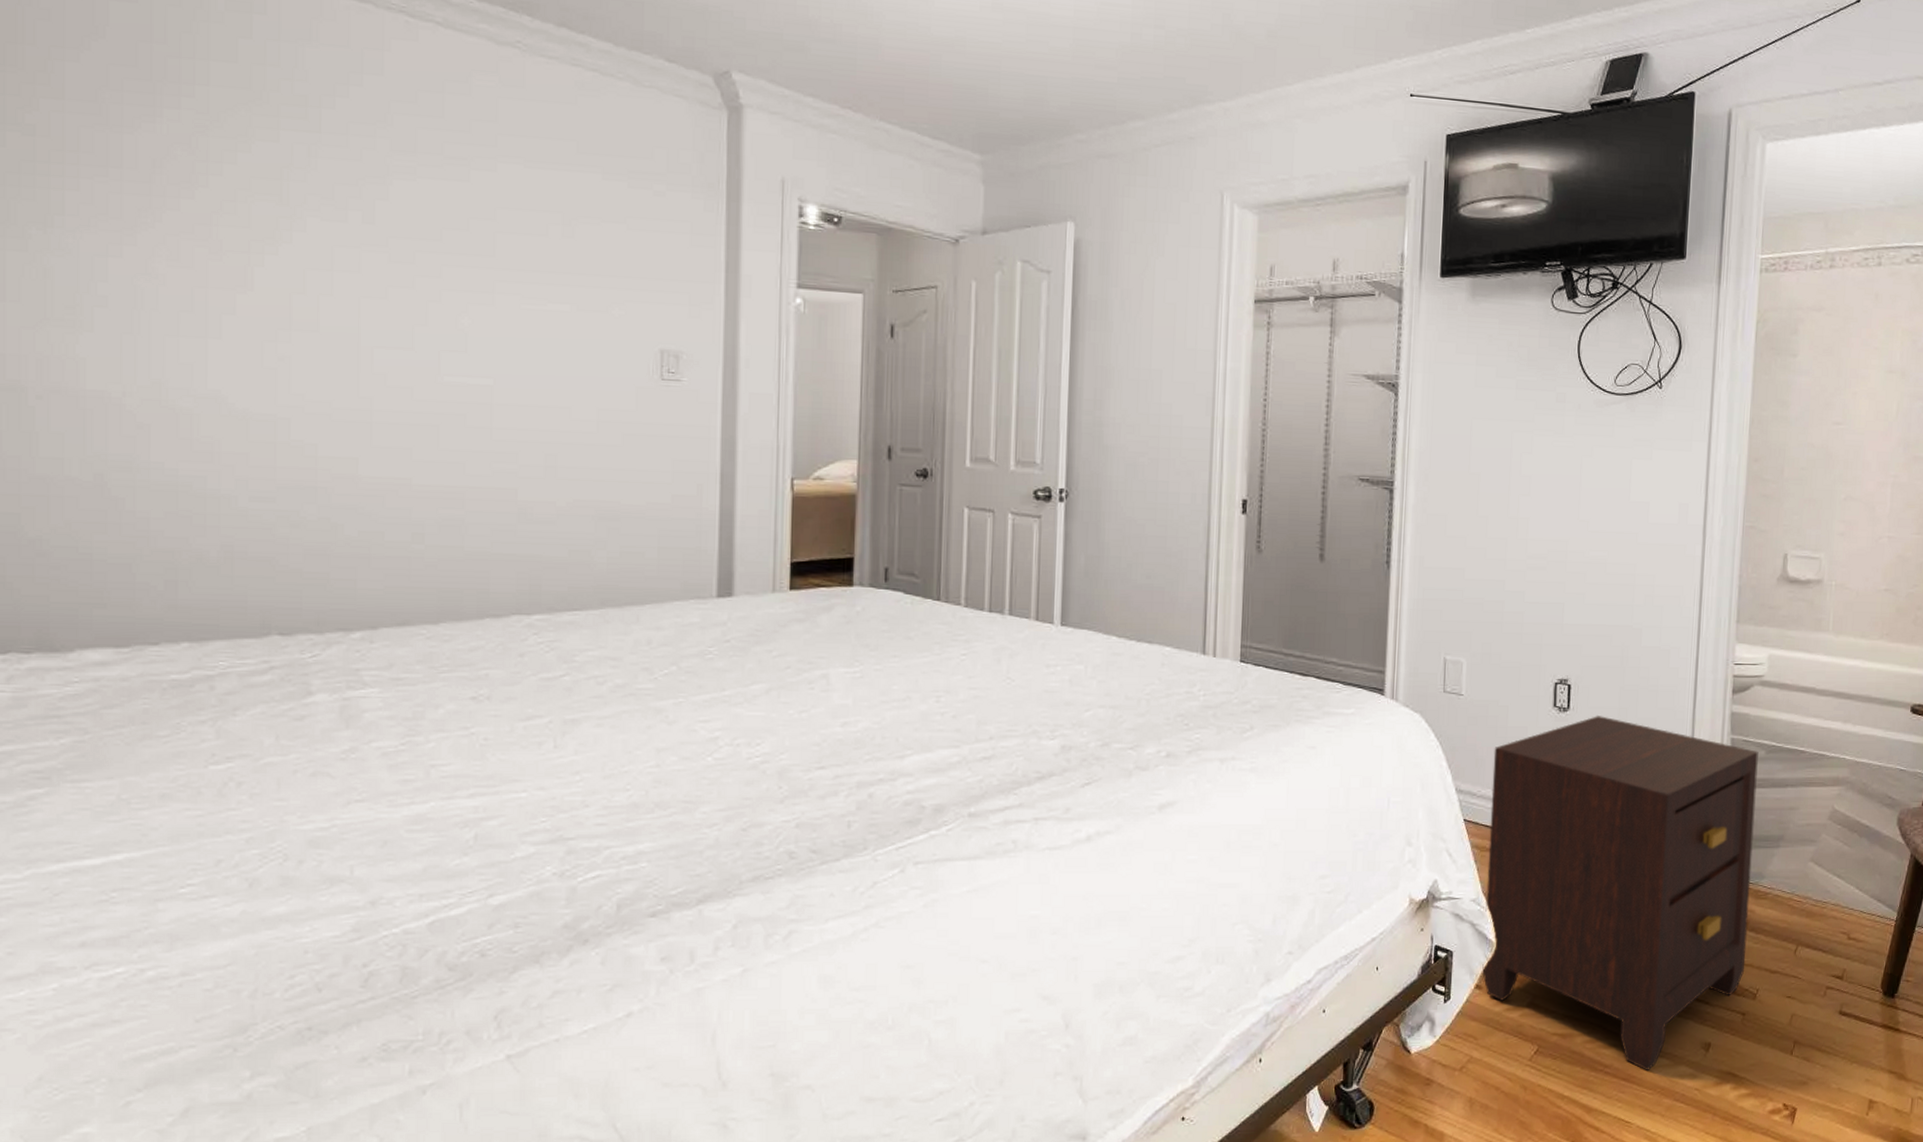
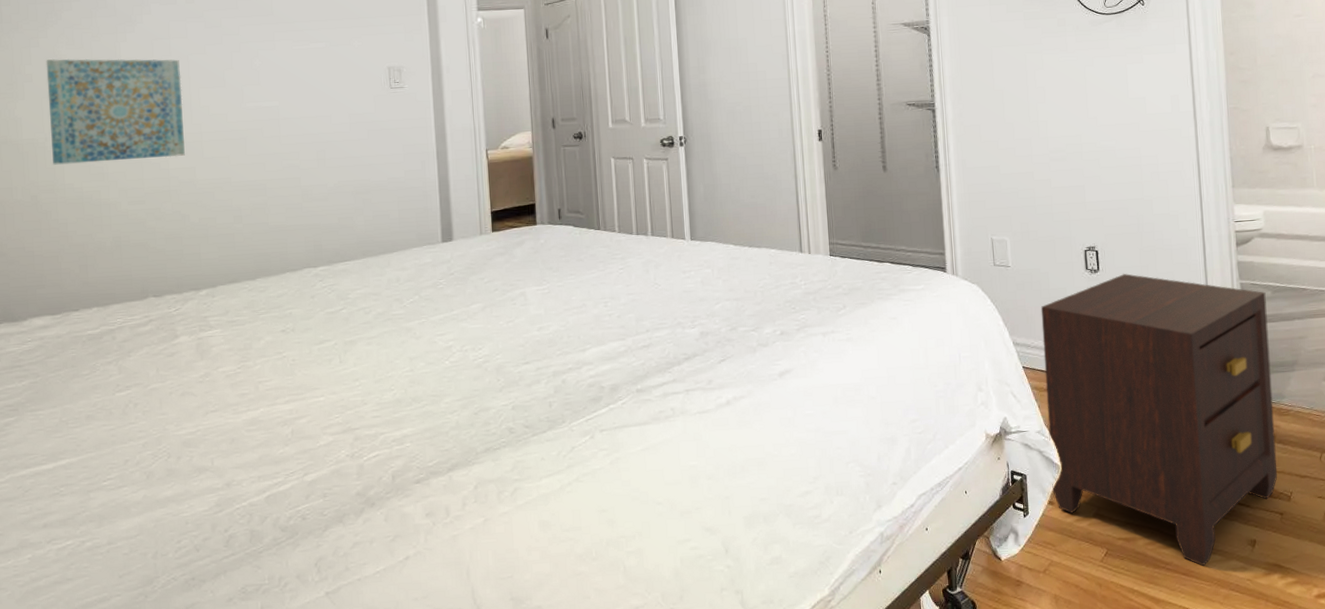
wall art: none [131,277,347,441] -> present [46,58,185,165]

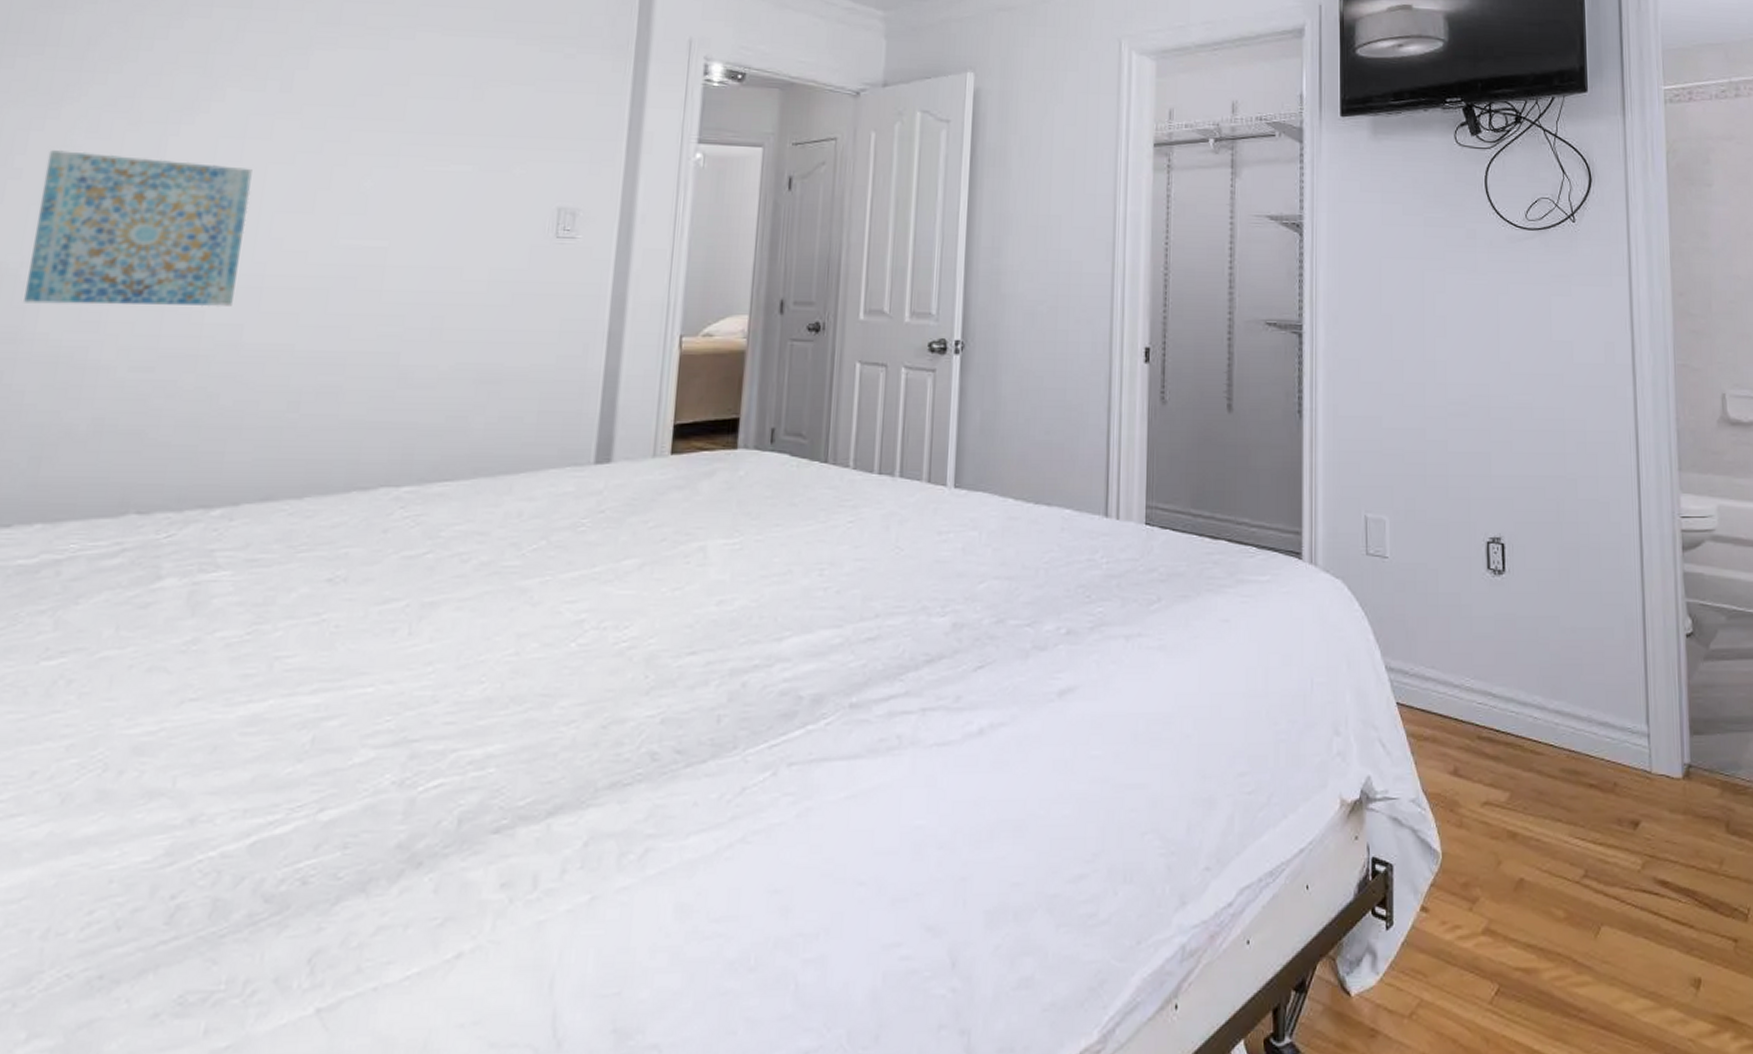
nightstand: present [1040,274,1278,567] -> none [1425,579,1731,1017]

